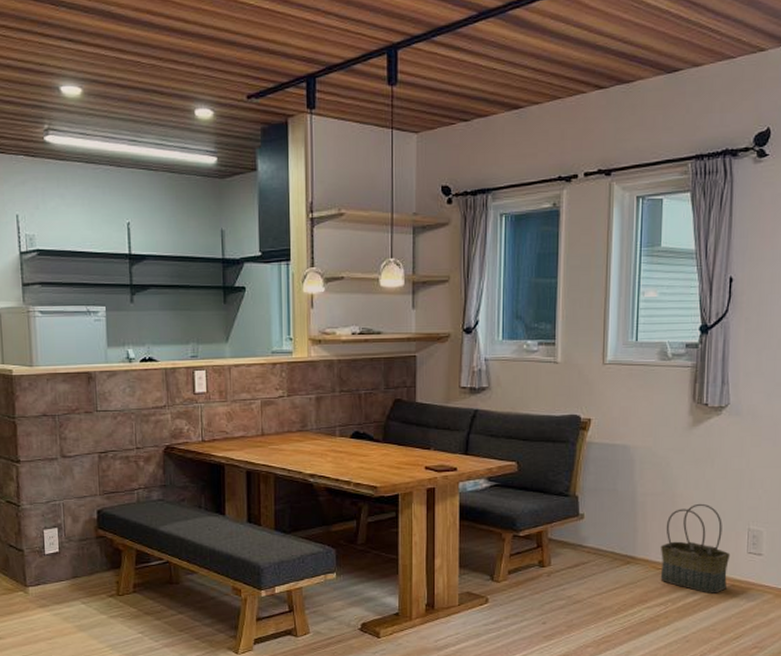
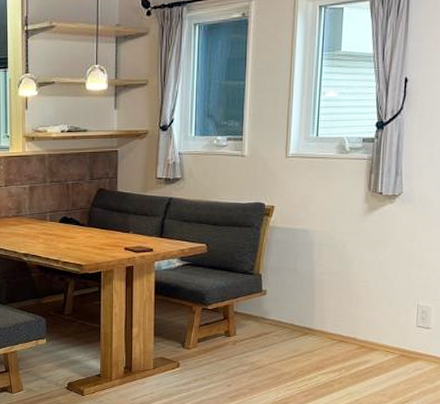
basket: present [660,503,731,593] -> none [335,282,401,362]

